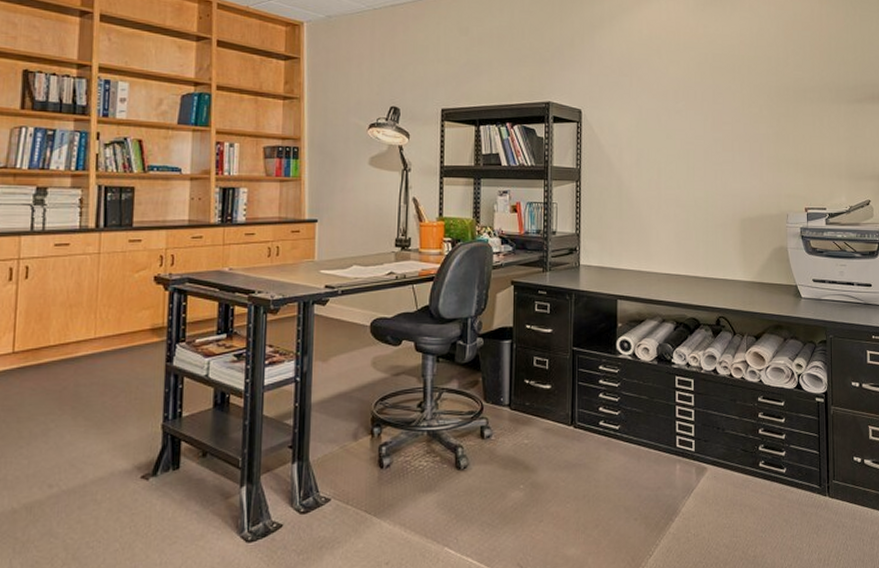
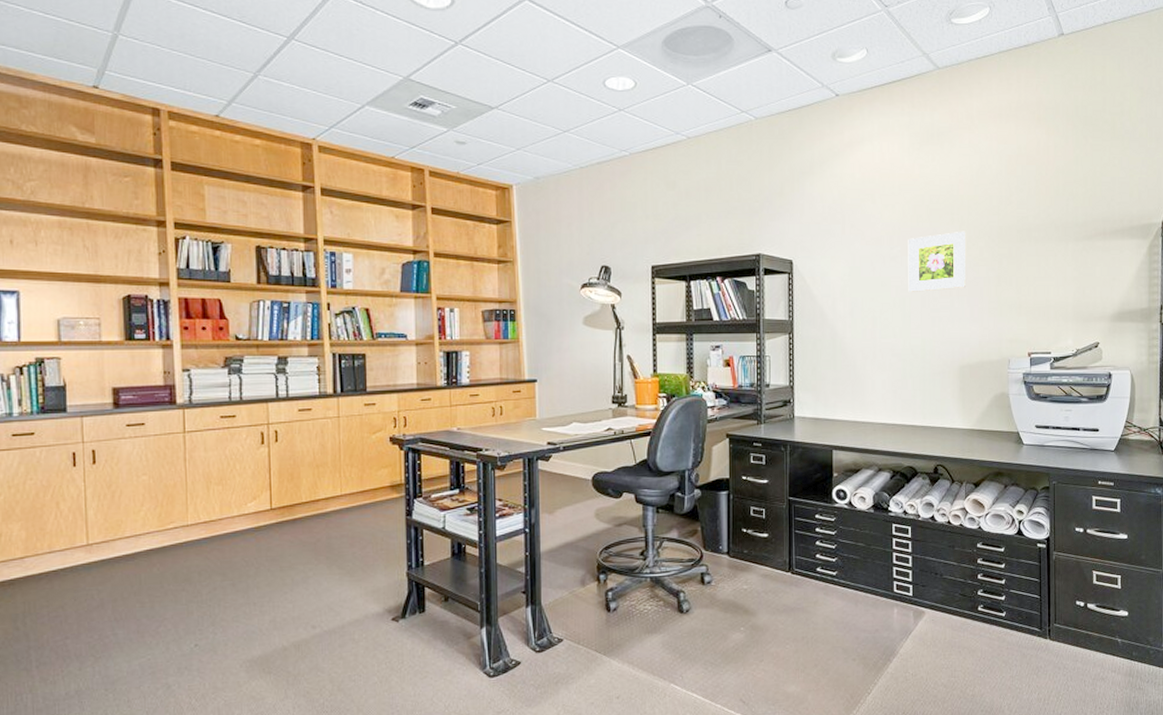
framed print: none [692,89,747,146] -> present [908,231,967,292]

